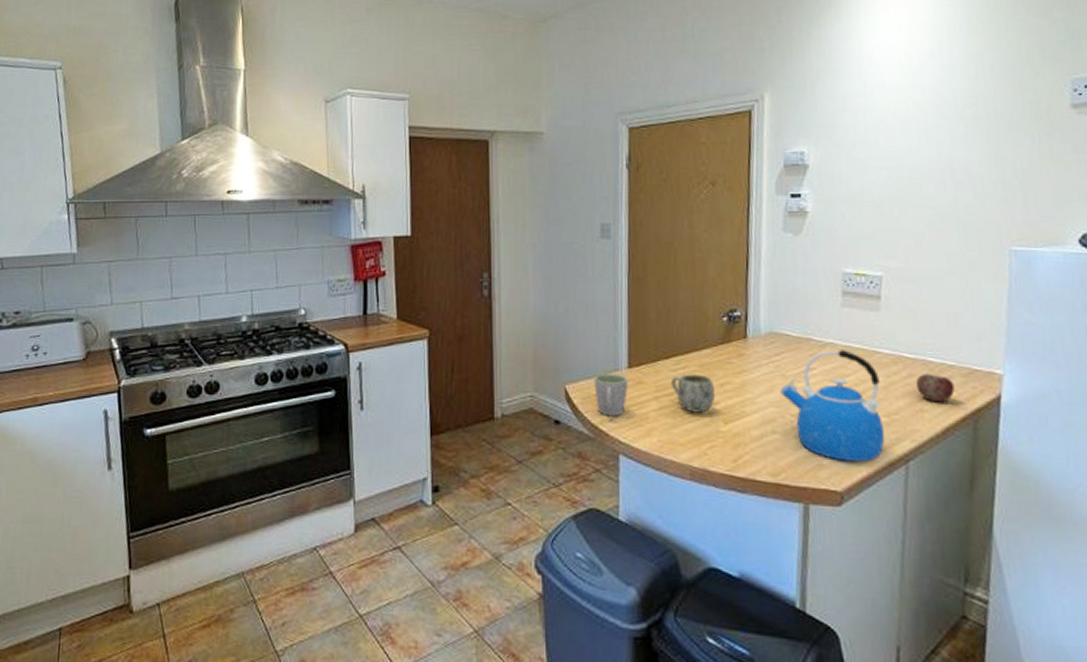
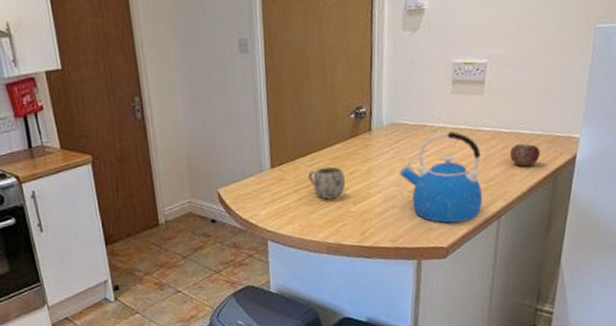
mug: present [594,373,629,417] -> none [242,174,272,211]

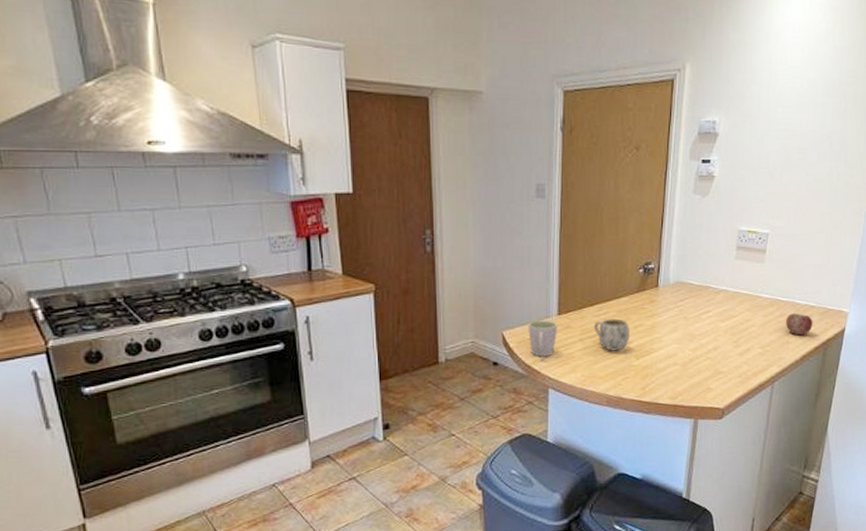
mug: none [242,174,272,211] -> present [528,320,558,357]
kettle: present [399,131,483,223] -> none [682,295,759,384]

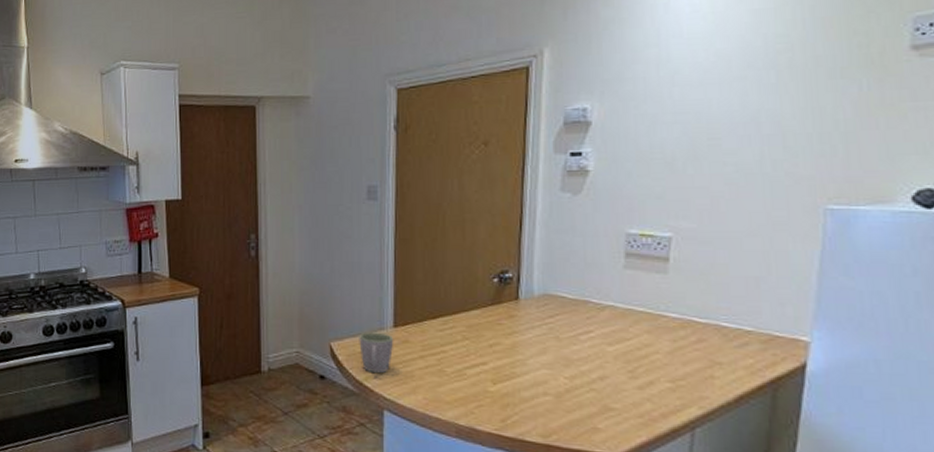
mug: present [593,318,630,351] -> none [437,334,484,373]
apple: present [786,313,813,336] -> none [707,339,752,370]

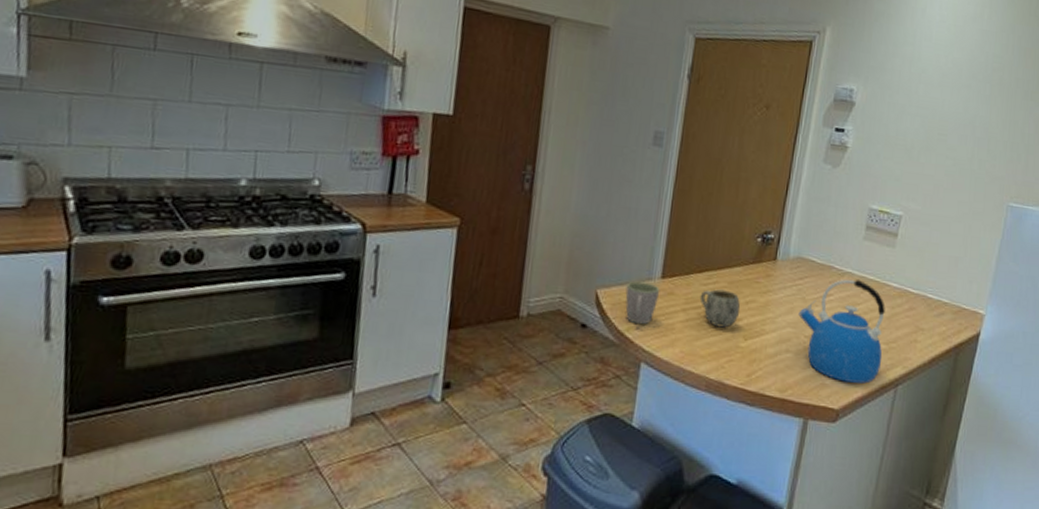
mug: none [437,334,484,373] -> present [699,289,741,328]
kettle: none [553,313,669,427] -> present [798,279,885,384]

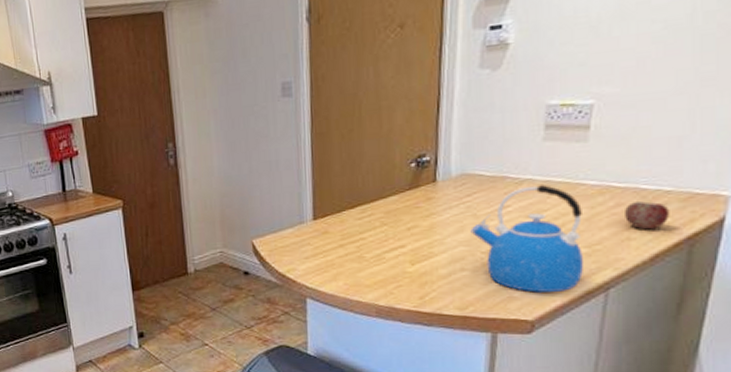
mug: present [625,281,660,325] -> none [279,226,314,265]
mug: present [699,289,741,328] -> none [356,220,403,257]
apple: none [915,308,945,335] -> present [625,201,669,230]

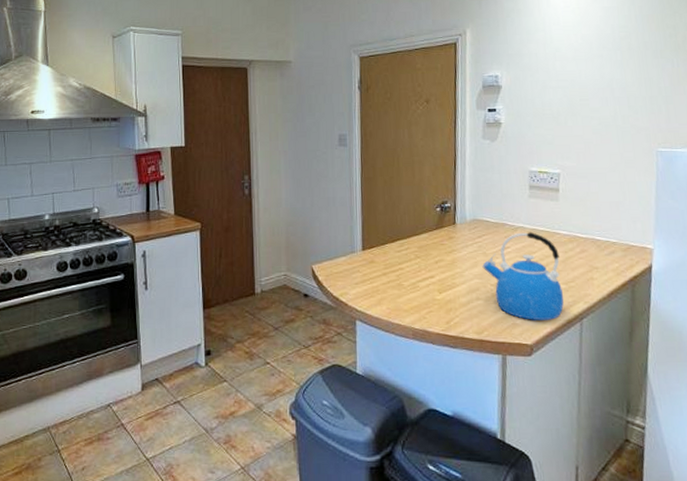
apple: present [625,201,669,230] -> none [587,249,617,272]

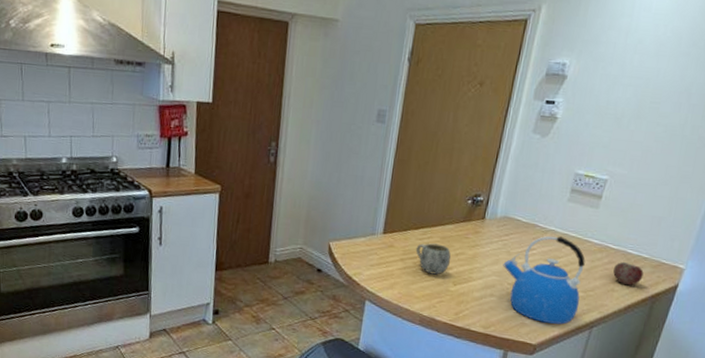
mug: none [396,254,432,285] -> present [415,243,451,275]
apple: none [587,249,617,272] -> present [613,262,644,286]

